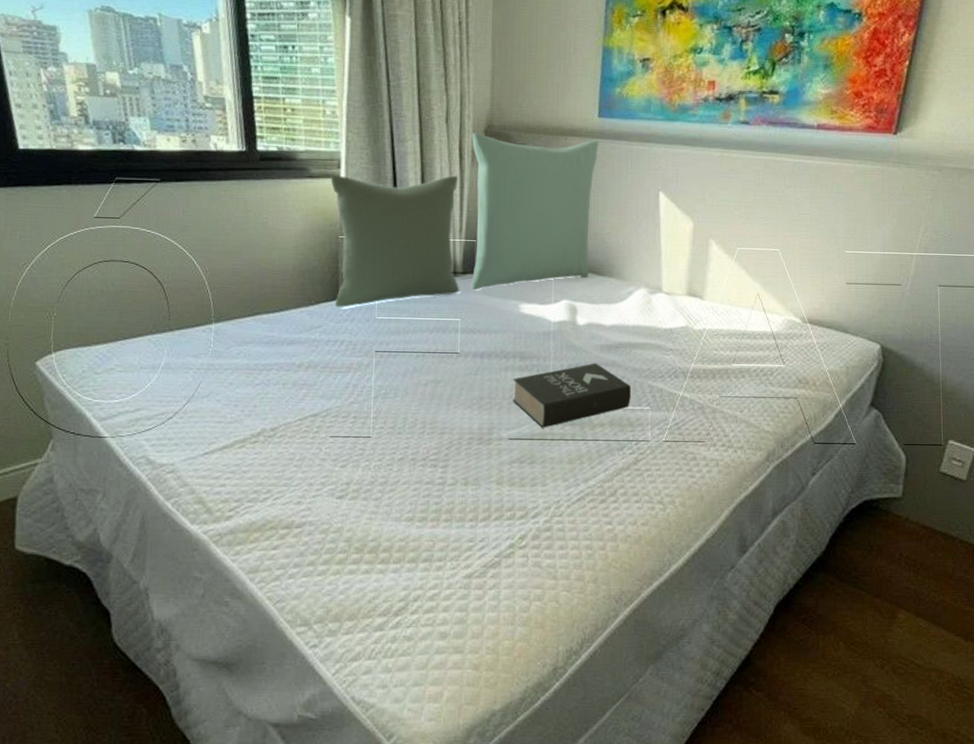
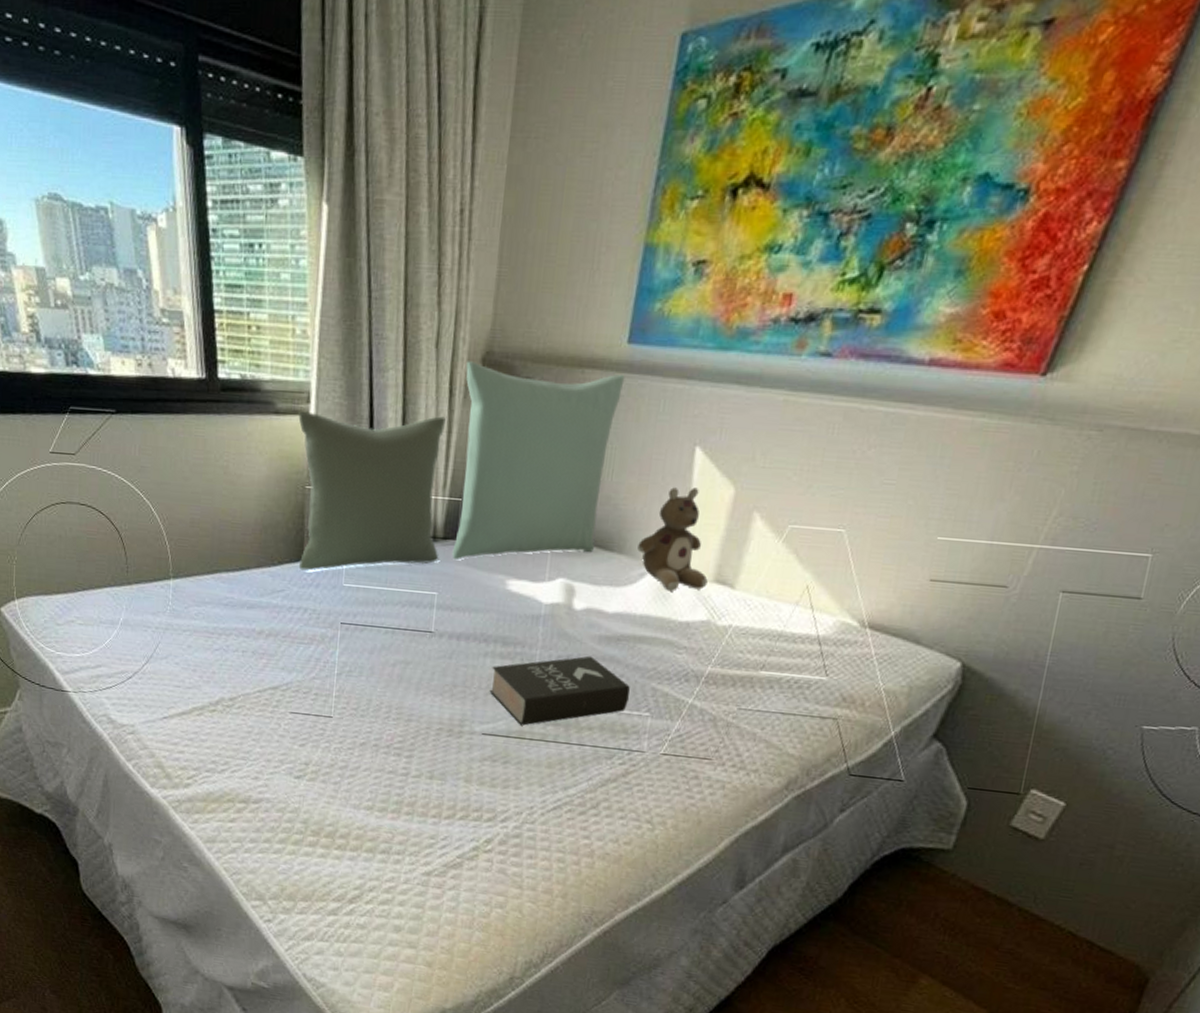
stuffed bear: none [624,223,682,305] -> present [637,487,708,592]

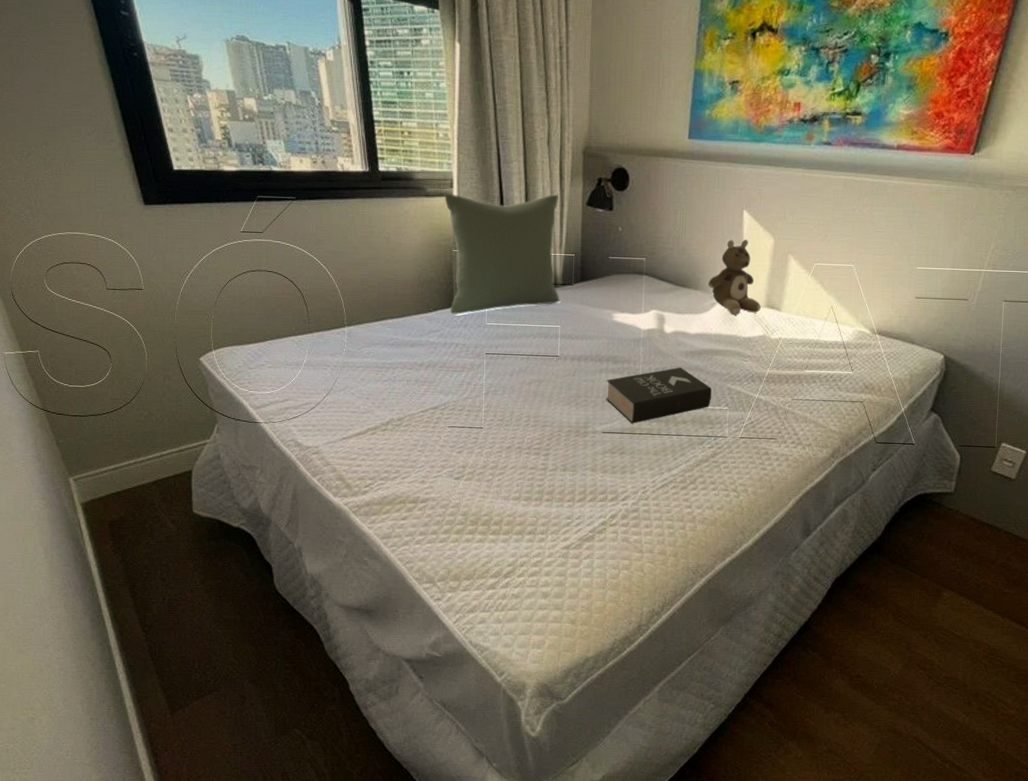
pillow: present [452,361,625,560] -> none [570,154,689,301]

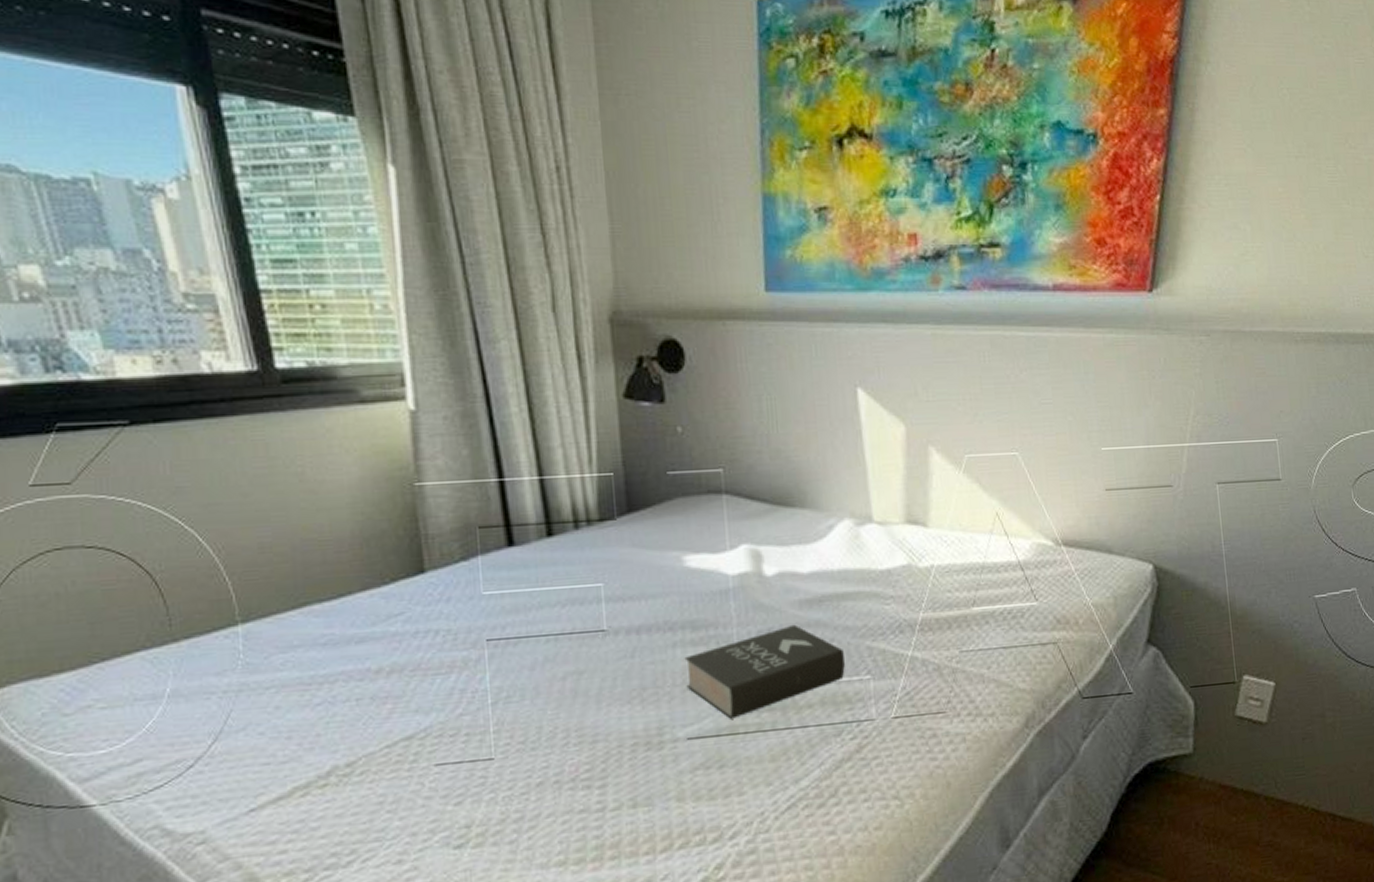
pillow: present [444,193,560,315] -> none [392,385,598,585]
stuffed bear: present [708,239,761,315] -> none [820,429,899,540]

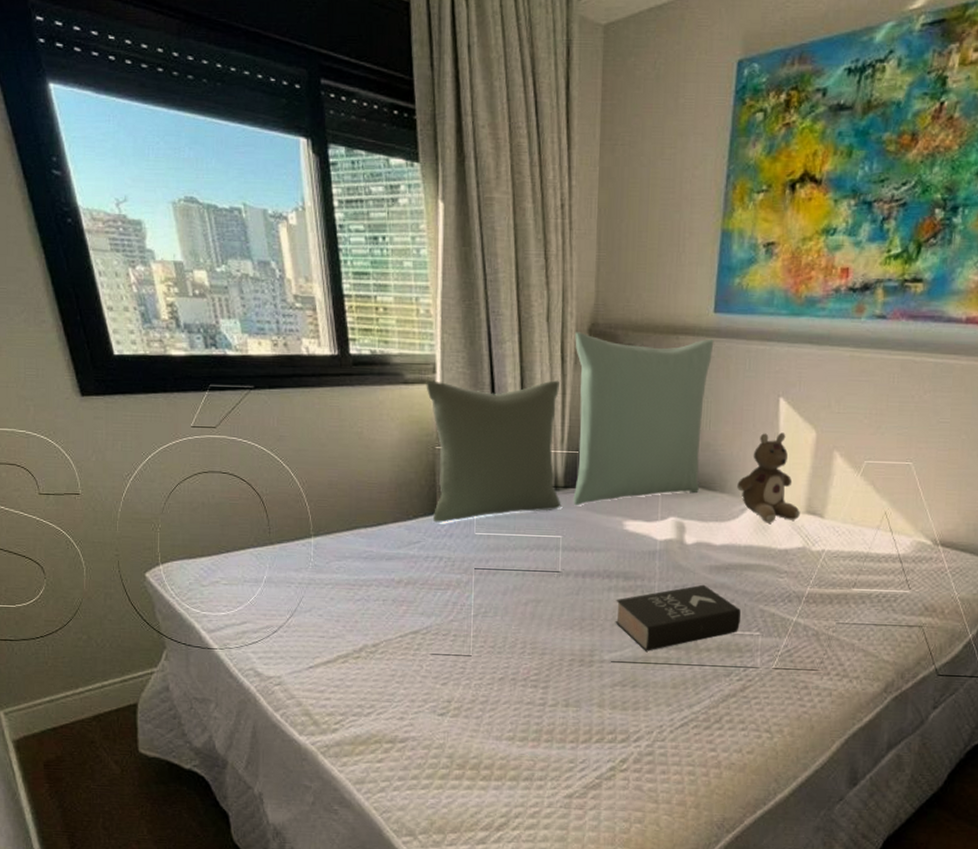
pillow: none [392,385,598,585] -> present [426,380,562,523]
pillow: none [592,323,773,543] -> present [573,332,714,506]
stuffed bear: none [820,429,899,540] -> present [737,432,800,523]

